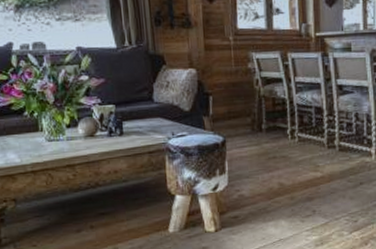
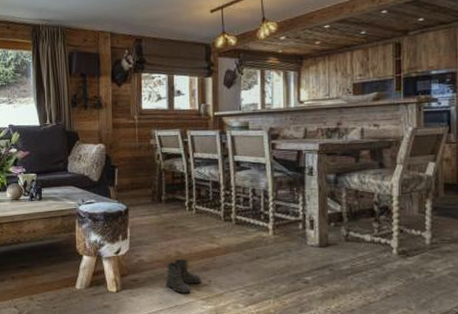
boots: none [268,190,305,227] -> present [165,258,201,293]

